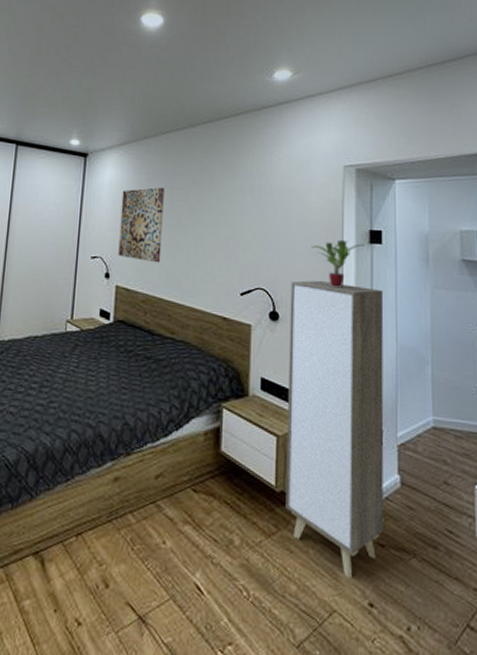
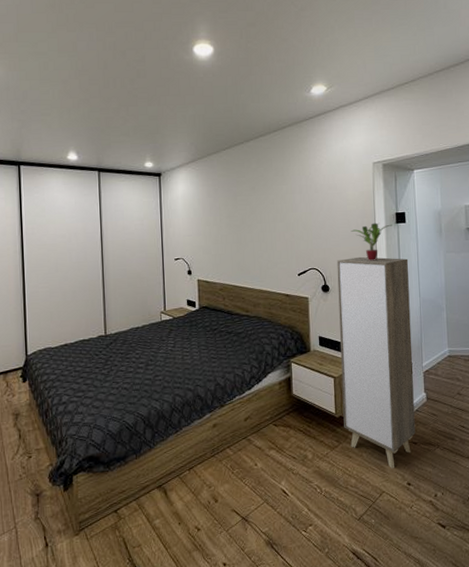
wall art: present [118,187,164,263] -> none [194,196,232,258]

